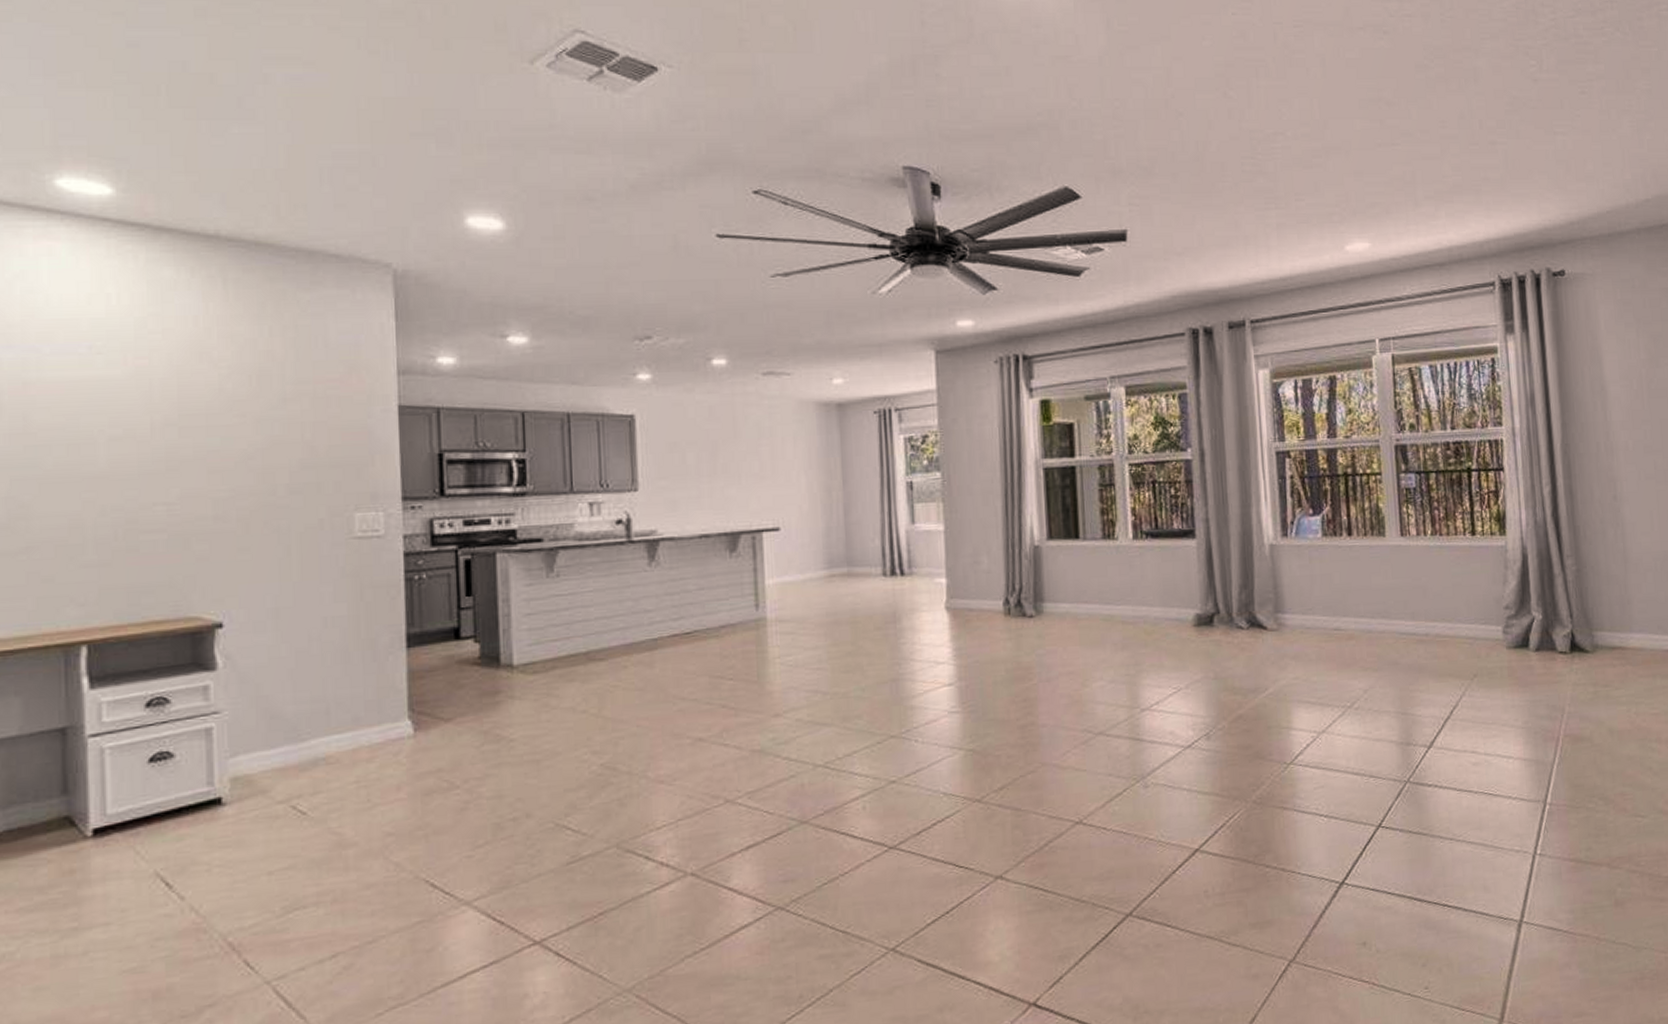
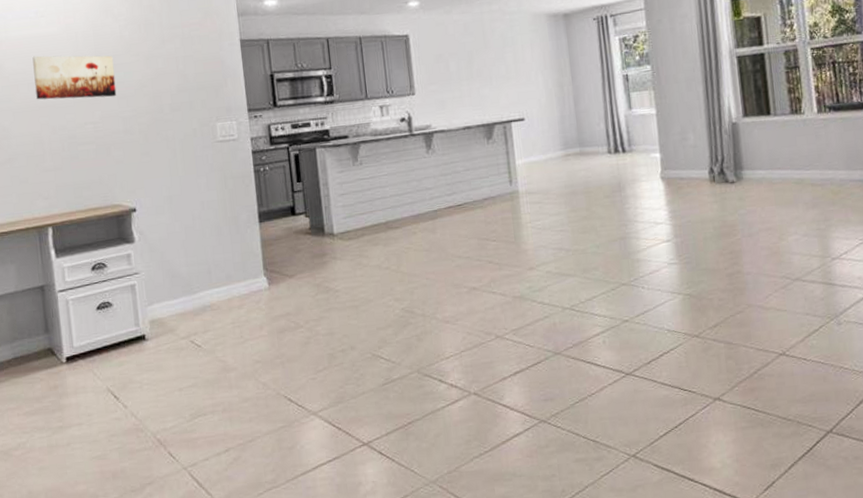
wall art: none [78,407,207,470] -> present [32,55,117,100]

